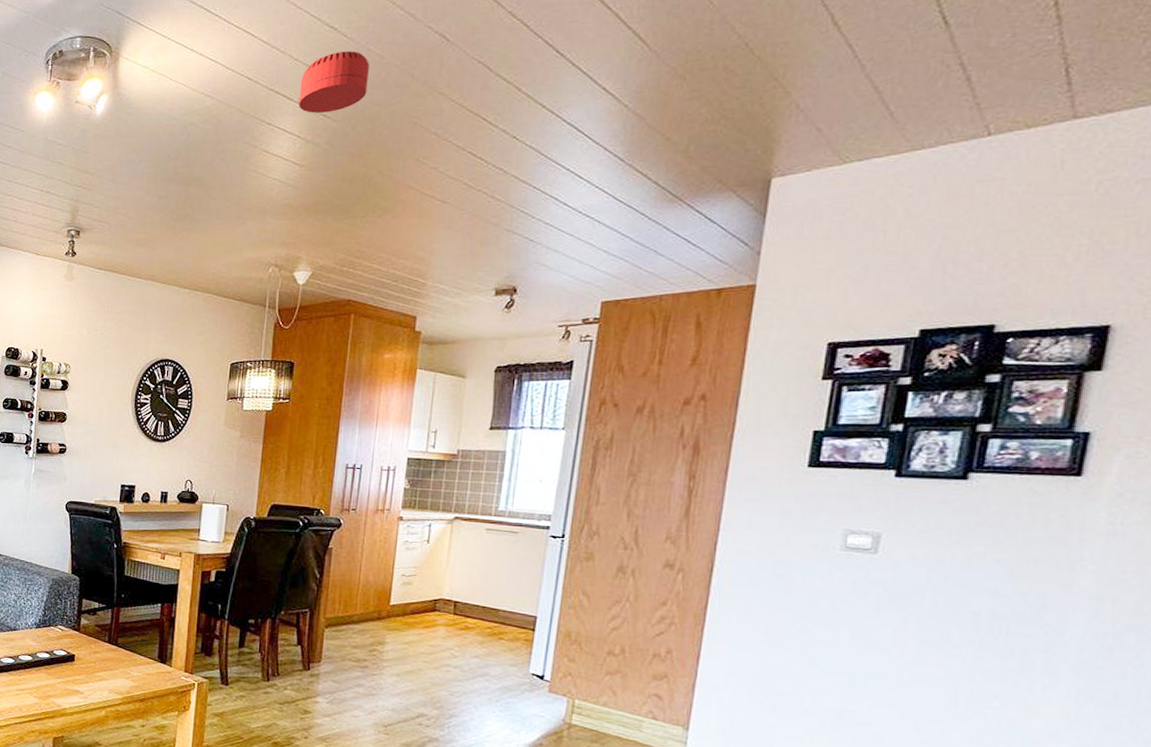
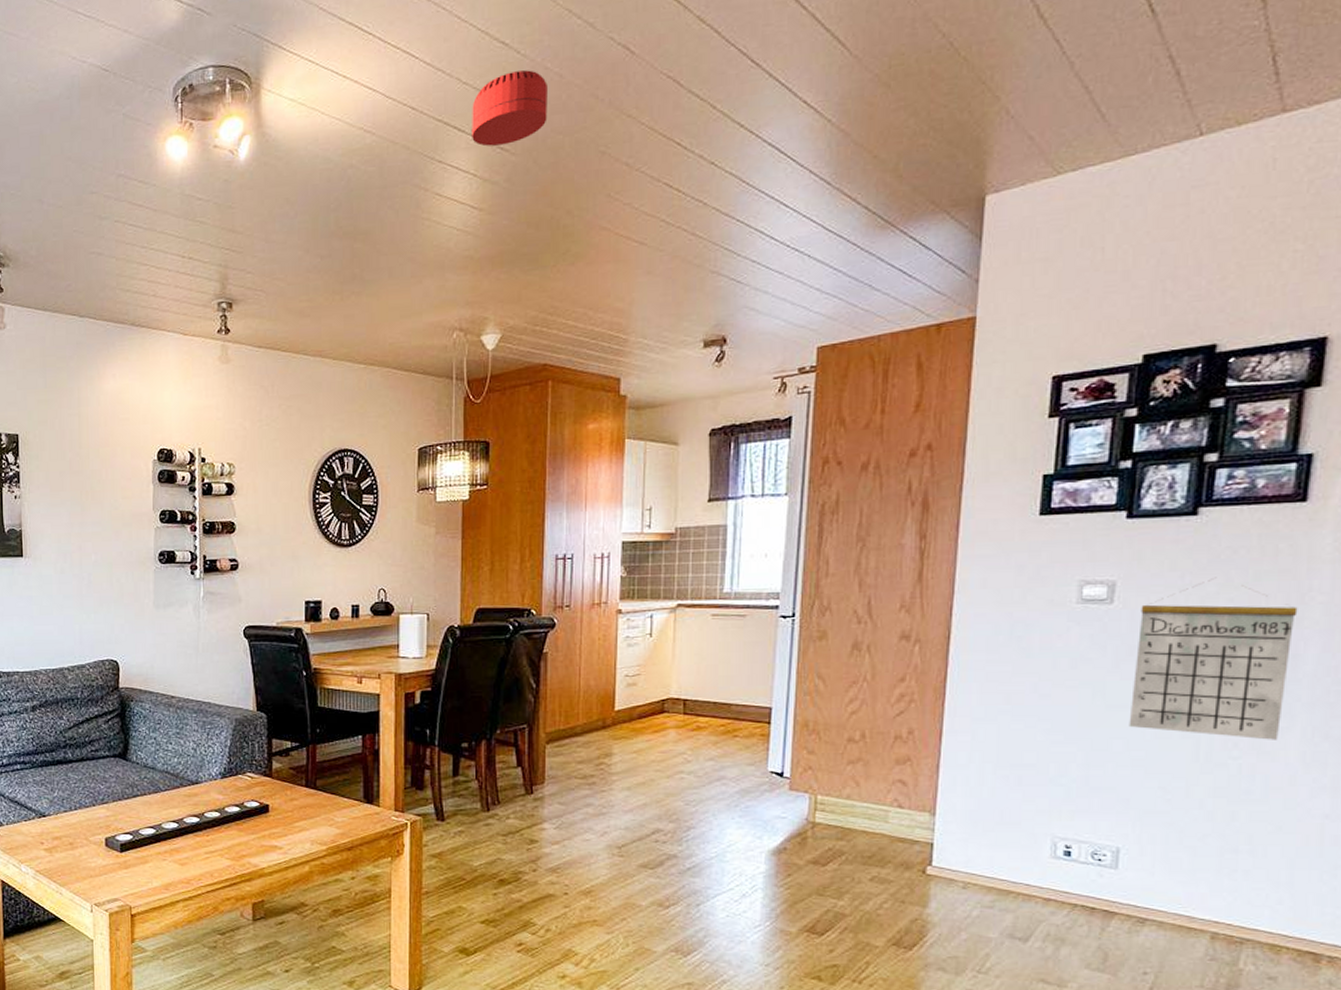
calendar: none [887,538,1067,697] -> present [1129,577,1298,740]

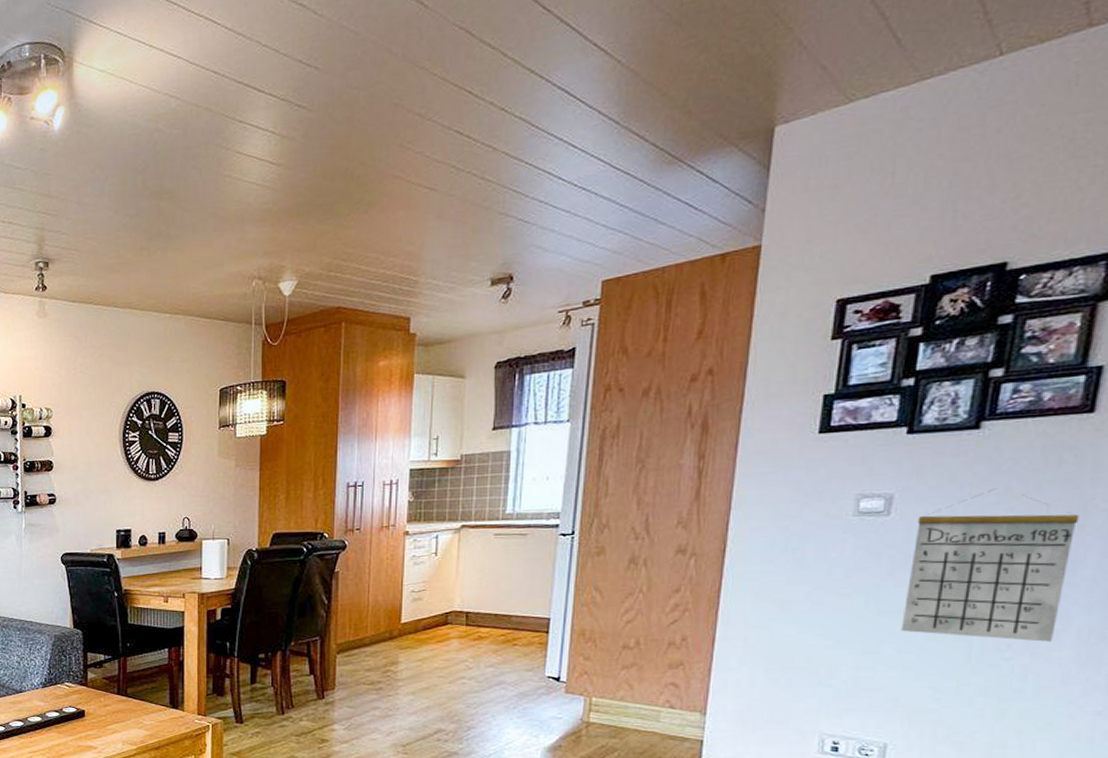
smoke detector: present [470,70,547,147] -> none [269,29,343,105]

